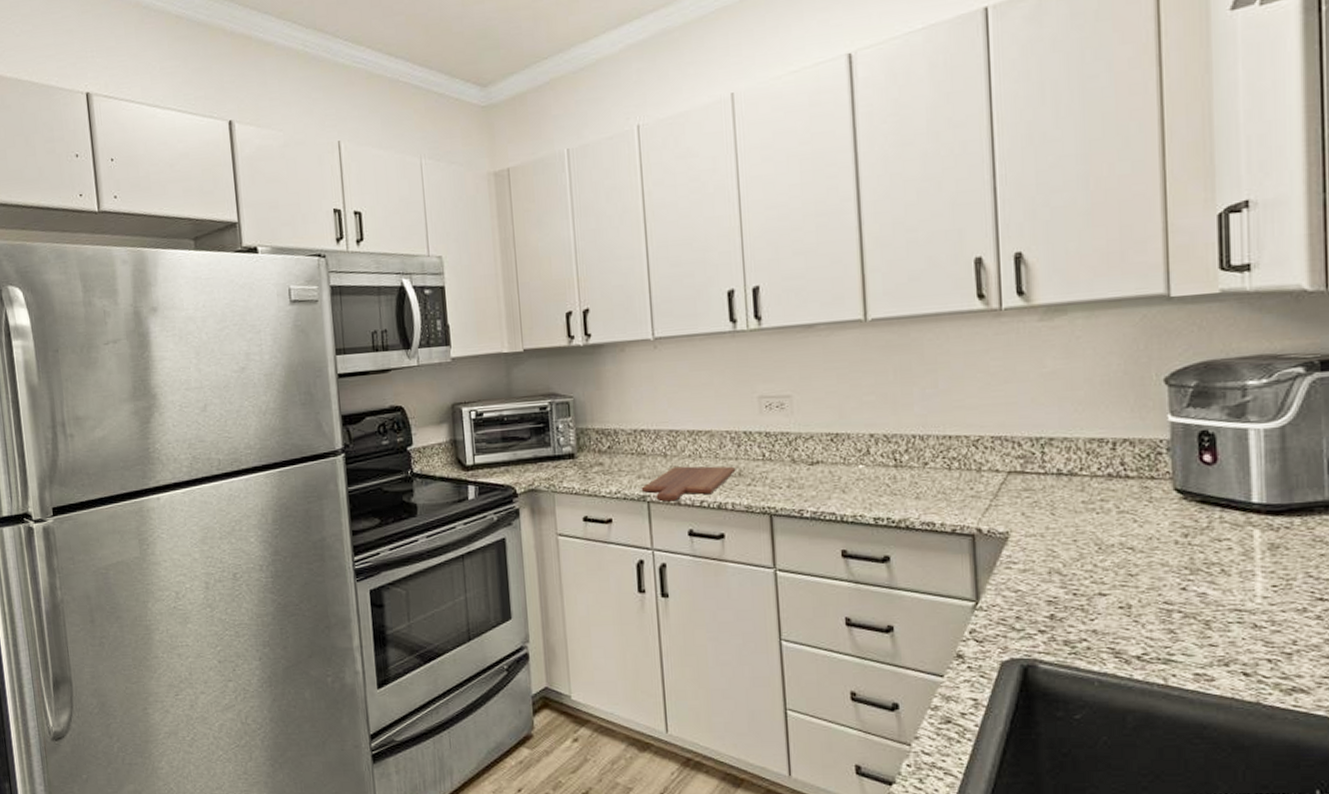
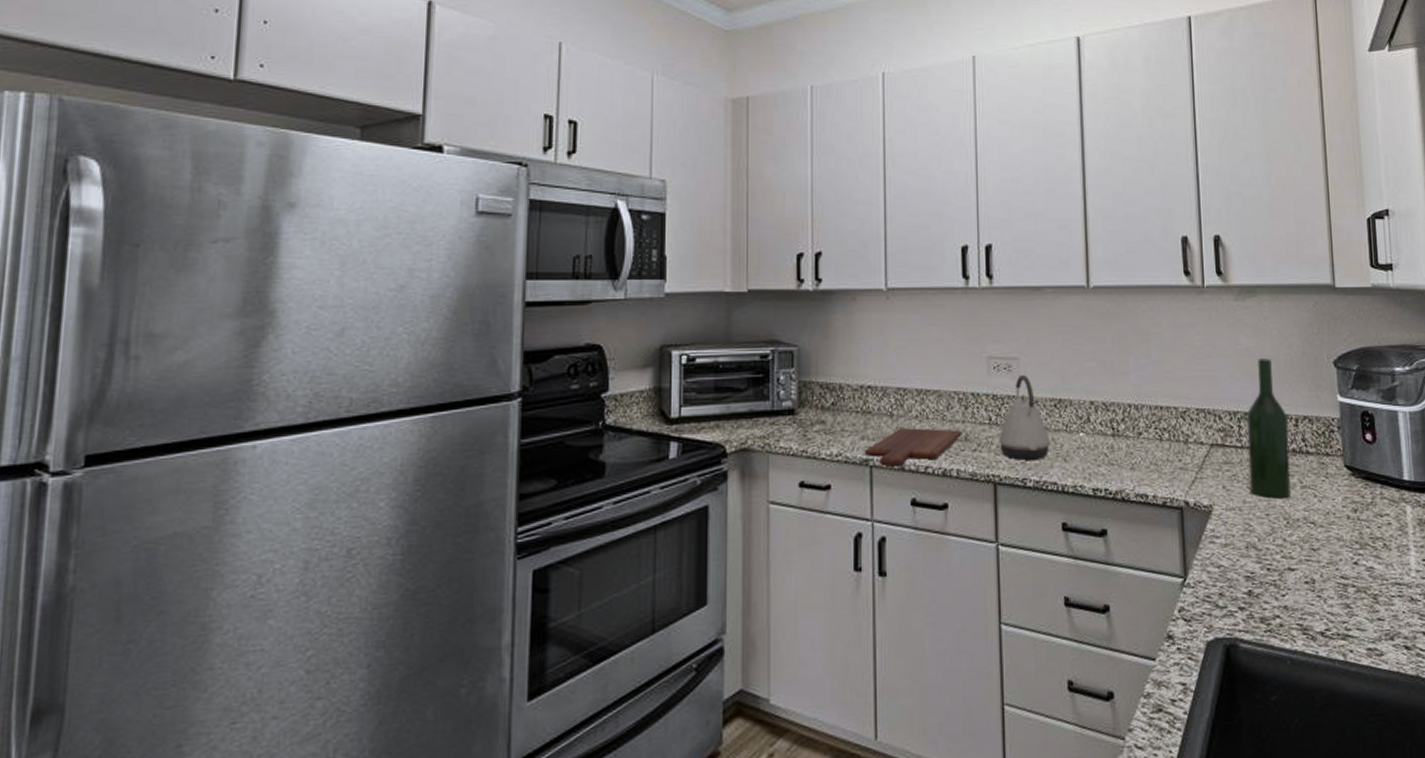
kettle: none [772,411,828,493] -> present [998,374,1051,460]
wine bottle: none [1051,379,1105,524] -> present [1247,357,1292,498]

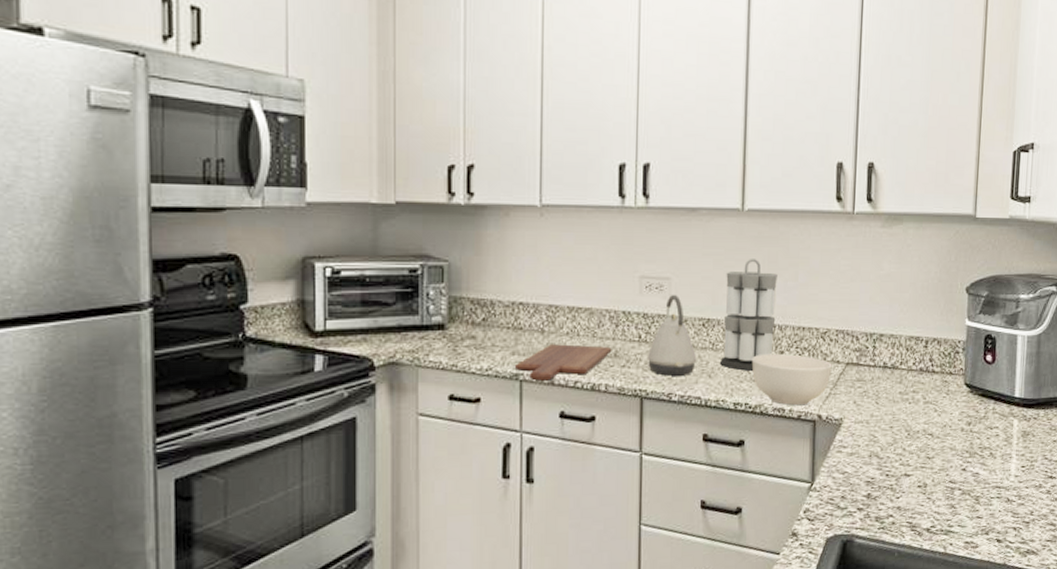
spice rack: none [1075,336,1131,454] -> present [720,259,778,371]
bowl: none [1108,434,1196,492] -> present [751,353,832,406]
wine bottle: present [1247,357,1292,498] -> none [878,282,919,413]

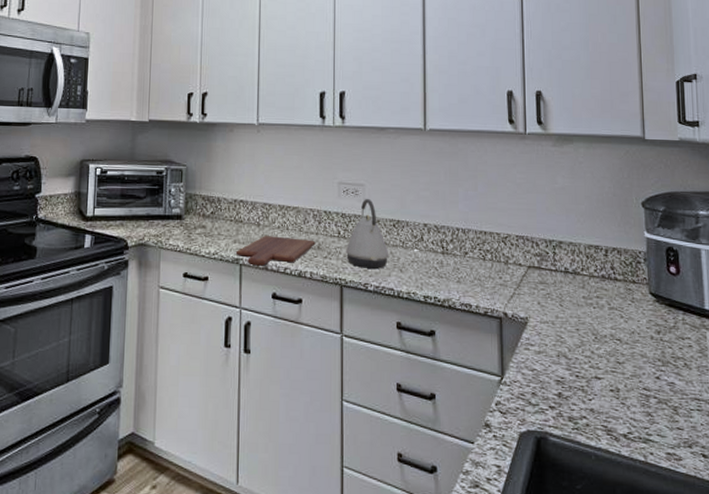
spice rack: present [720,259,778,371] -> none [410,170,459,268]
bowl: present [751,353,832,406] -> none [438,253,515,303]

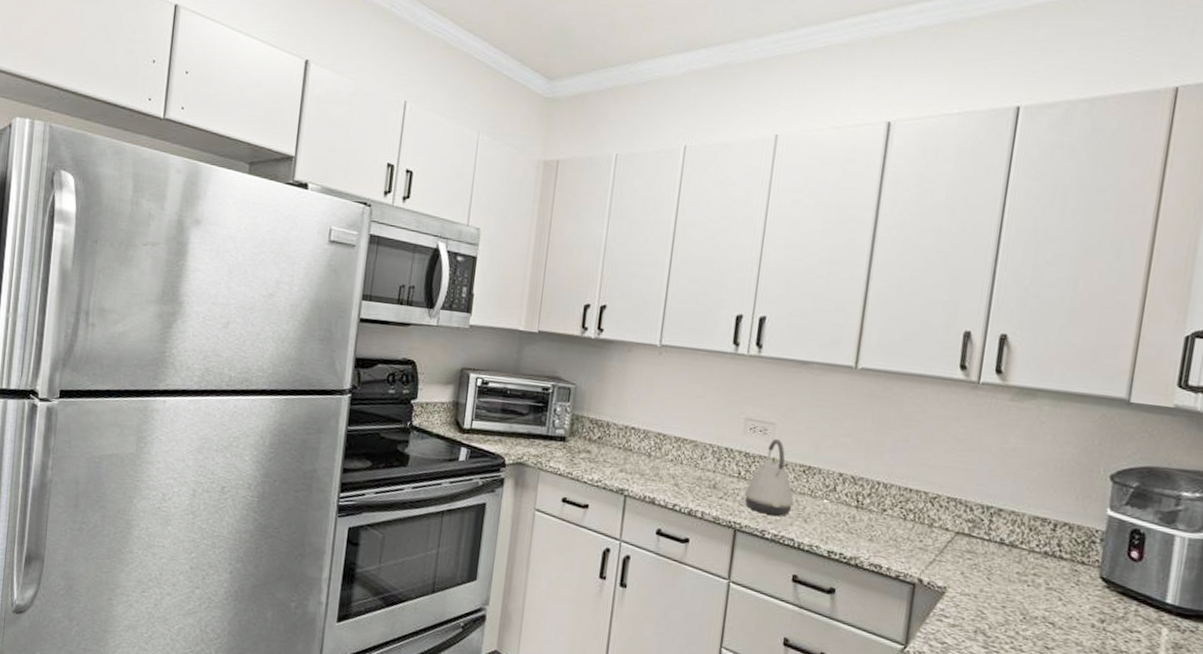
cutting board: present [235,236,316,266] -> none [621,467,712,500]

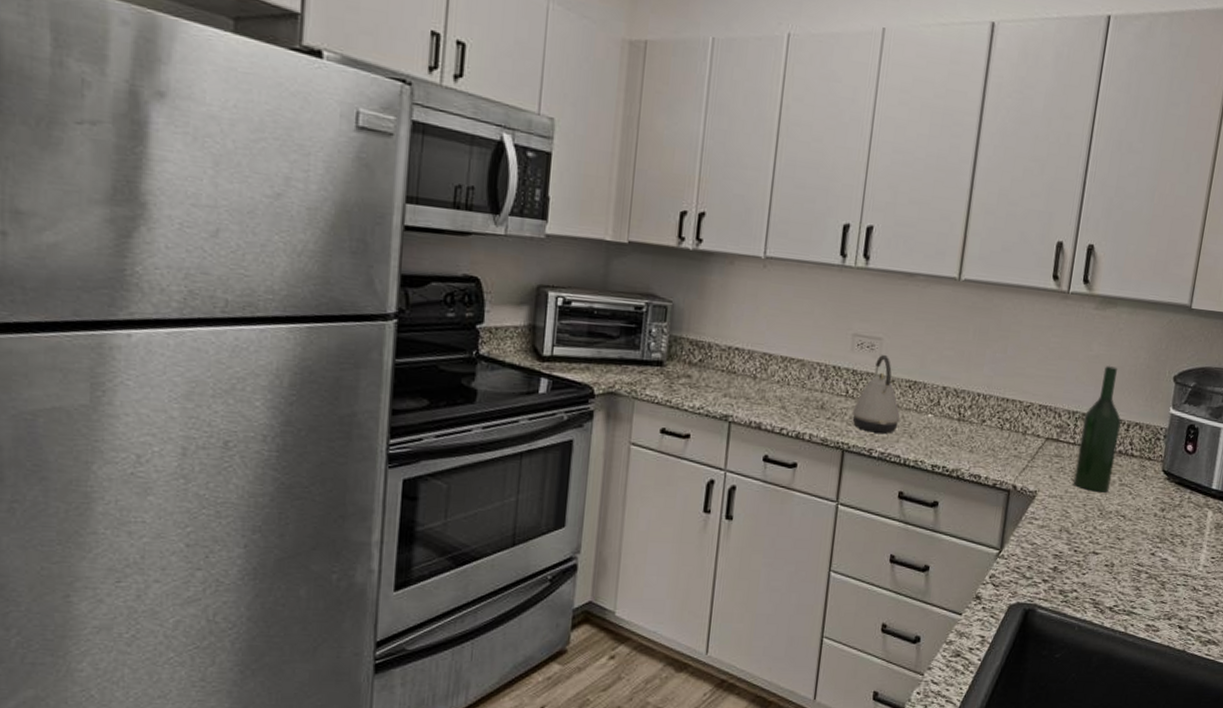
wine bottle: none [989,459,1046,596] -> present [1073,365,1121,492]

